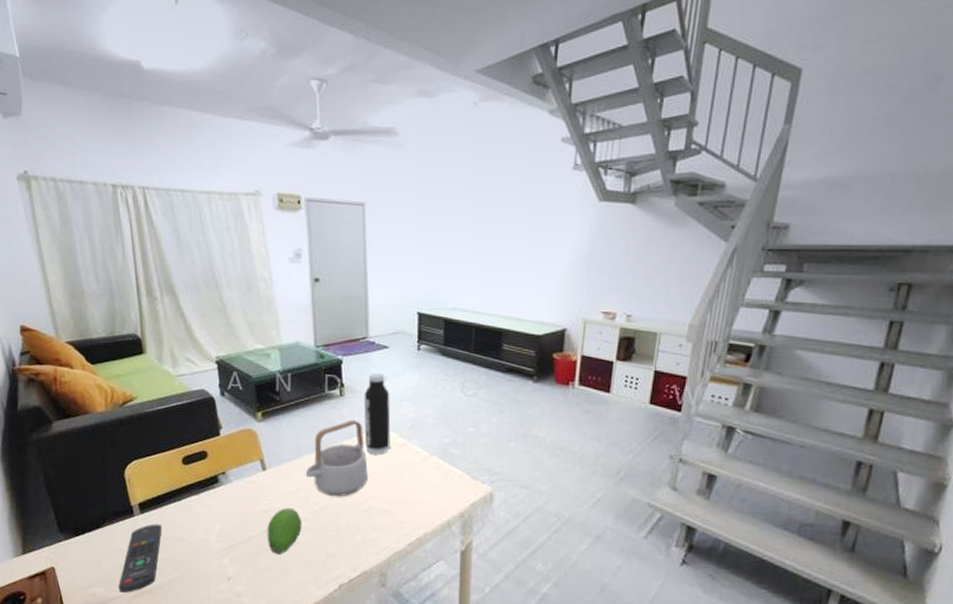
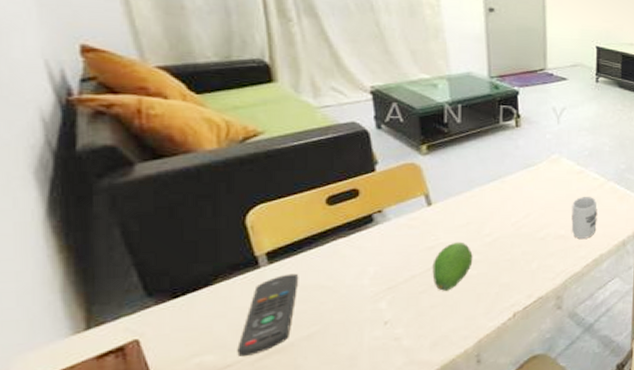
teapot: present [305,419,368,497] -> none [477,150,545,227]
water bottle: present [364,372,391,454] -> none [541,103,568,183]
cup: none [394,471,421,515] -> present [571,197,597,239]

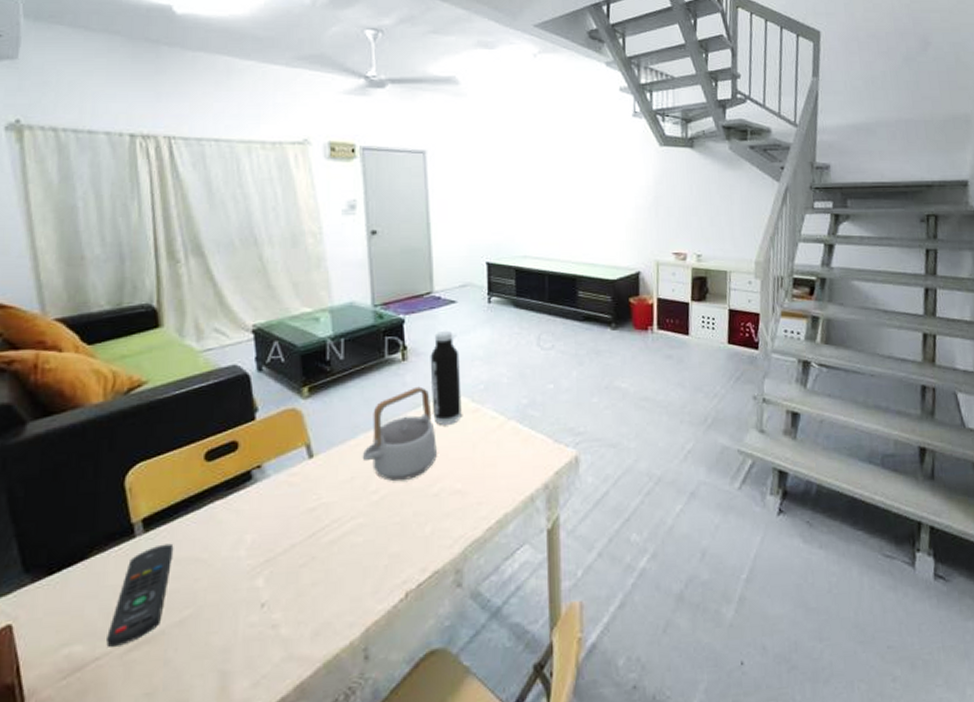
fruit: present [432,242,473,291] -> none [314,501,358,564]
teapot: none [477,150,545,227] -> present [362,386,437,481]
water bottle: none [541,103,568,183] -> present [430,330,462,425]
cup: present [571,197,597,239] -> none [468,440,499,494]

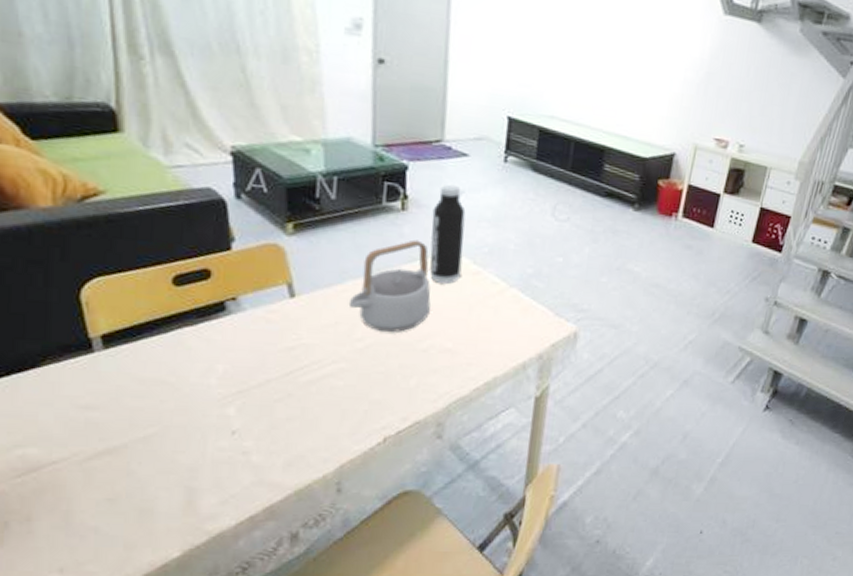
remote control: present [106,543,174,647] -> none [64,362,137,453]

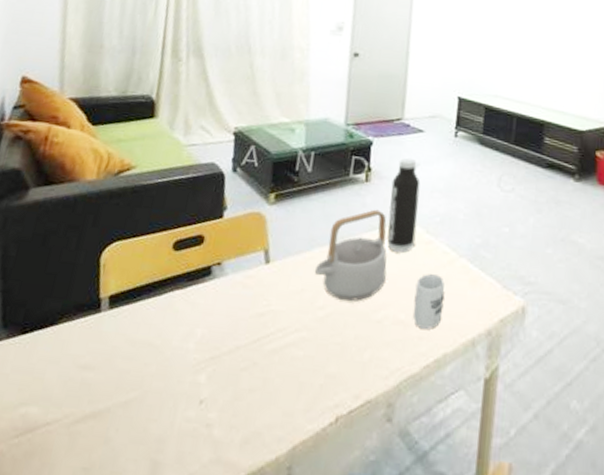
cup: none [461,304,495,356] -> present [413,274,445,329]

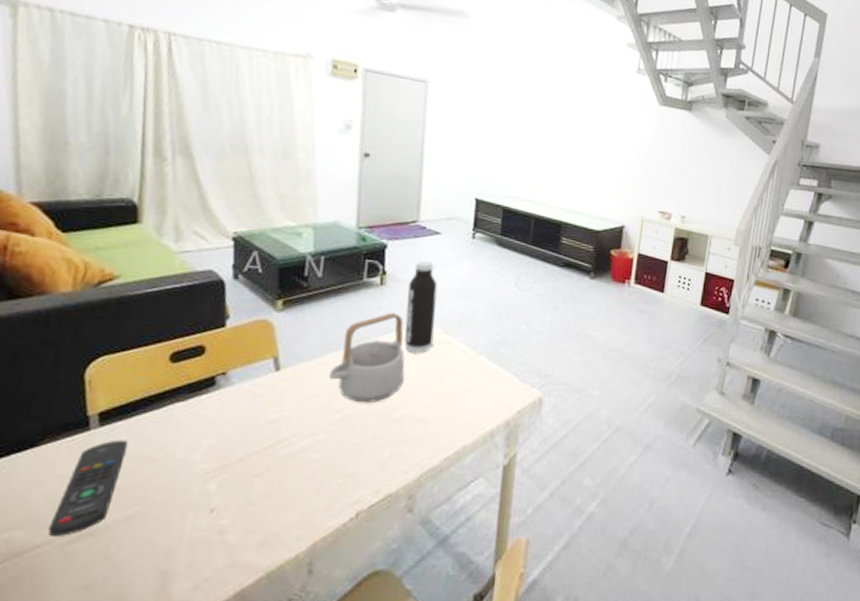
remote control: none [58,323,132,416] -> present [48,440,128,536]
cup: present [413,274,445,329] -> none [432,372,464,424]

